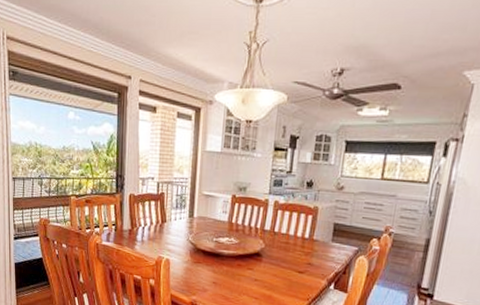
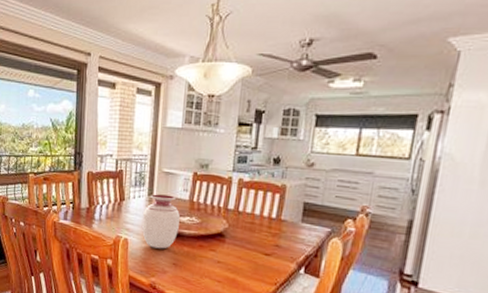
vase: none [182,216,219,269] -> present [141,194,180,249]

